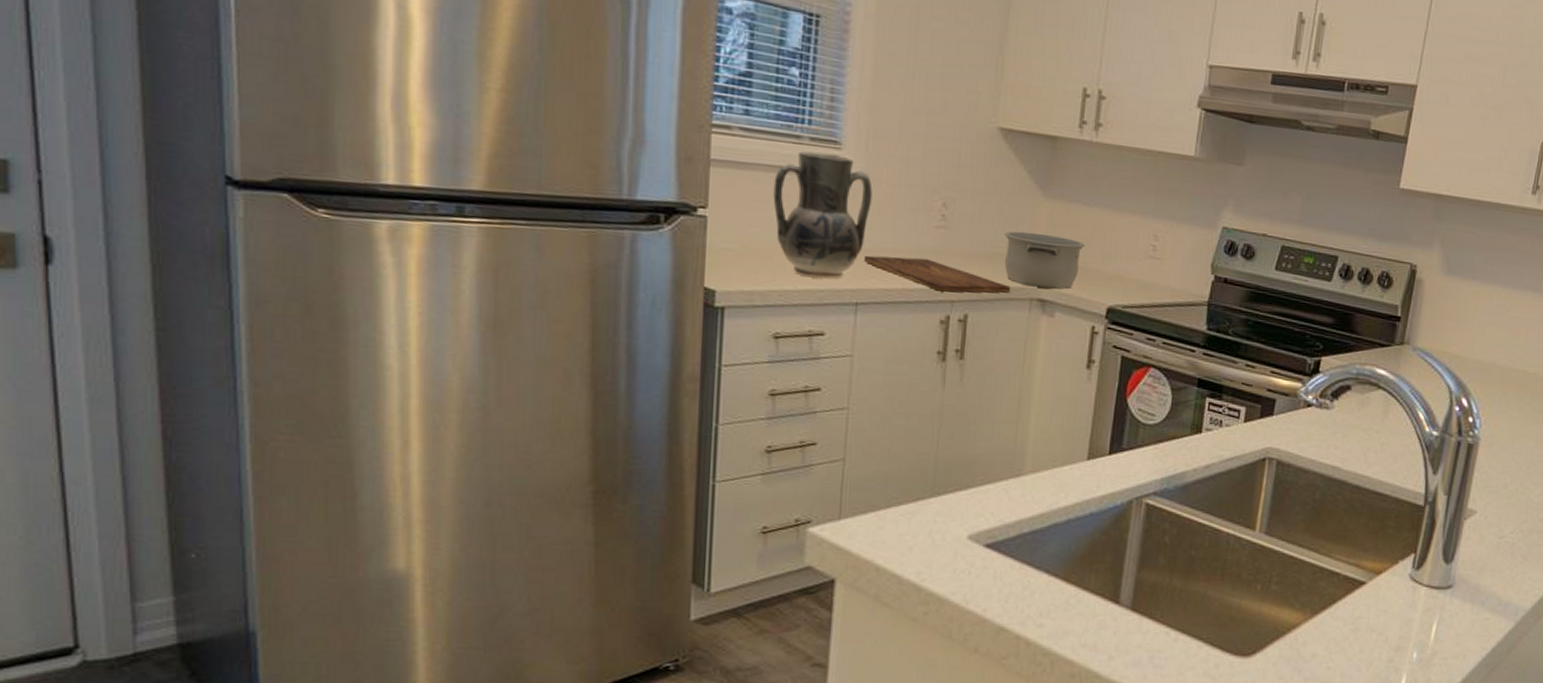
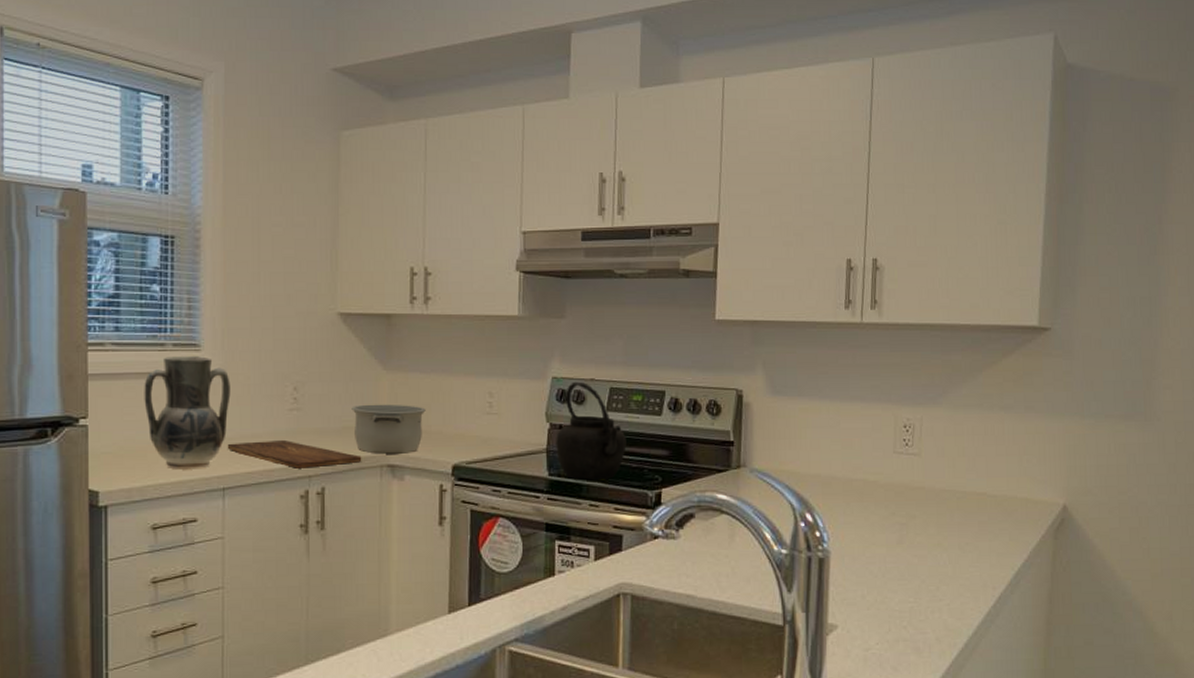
kettle: none [1218,234,1292,341] -> present [556,381,627,481]

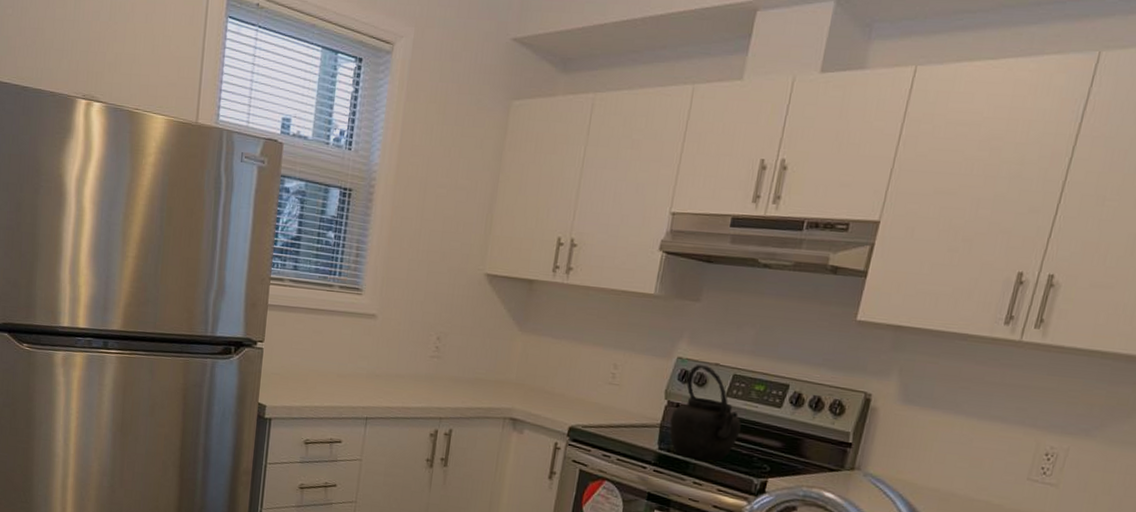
ceramic jug: present [144,356,231,470] -> none [310,297,384,398]
cutting board: present [227,440,362,468] -> none [373,379,489,412]
cooking pot: present [351,404,426,454] -> none [484,360,552,411]

